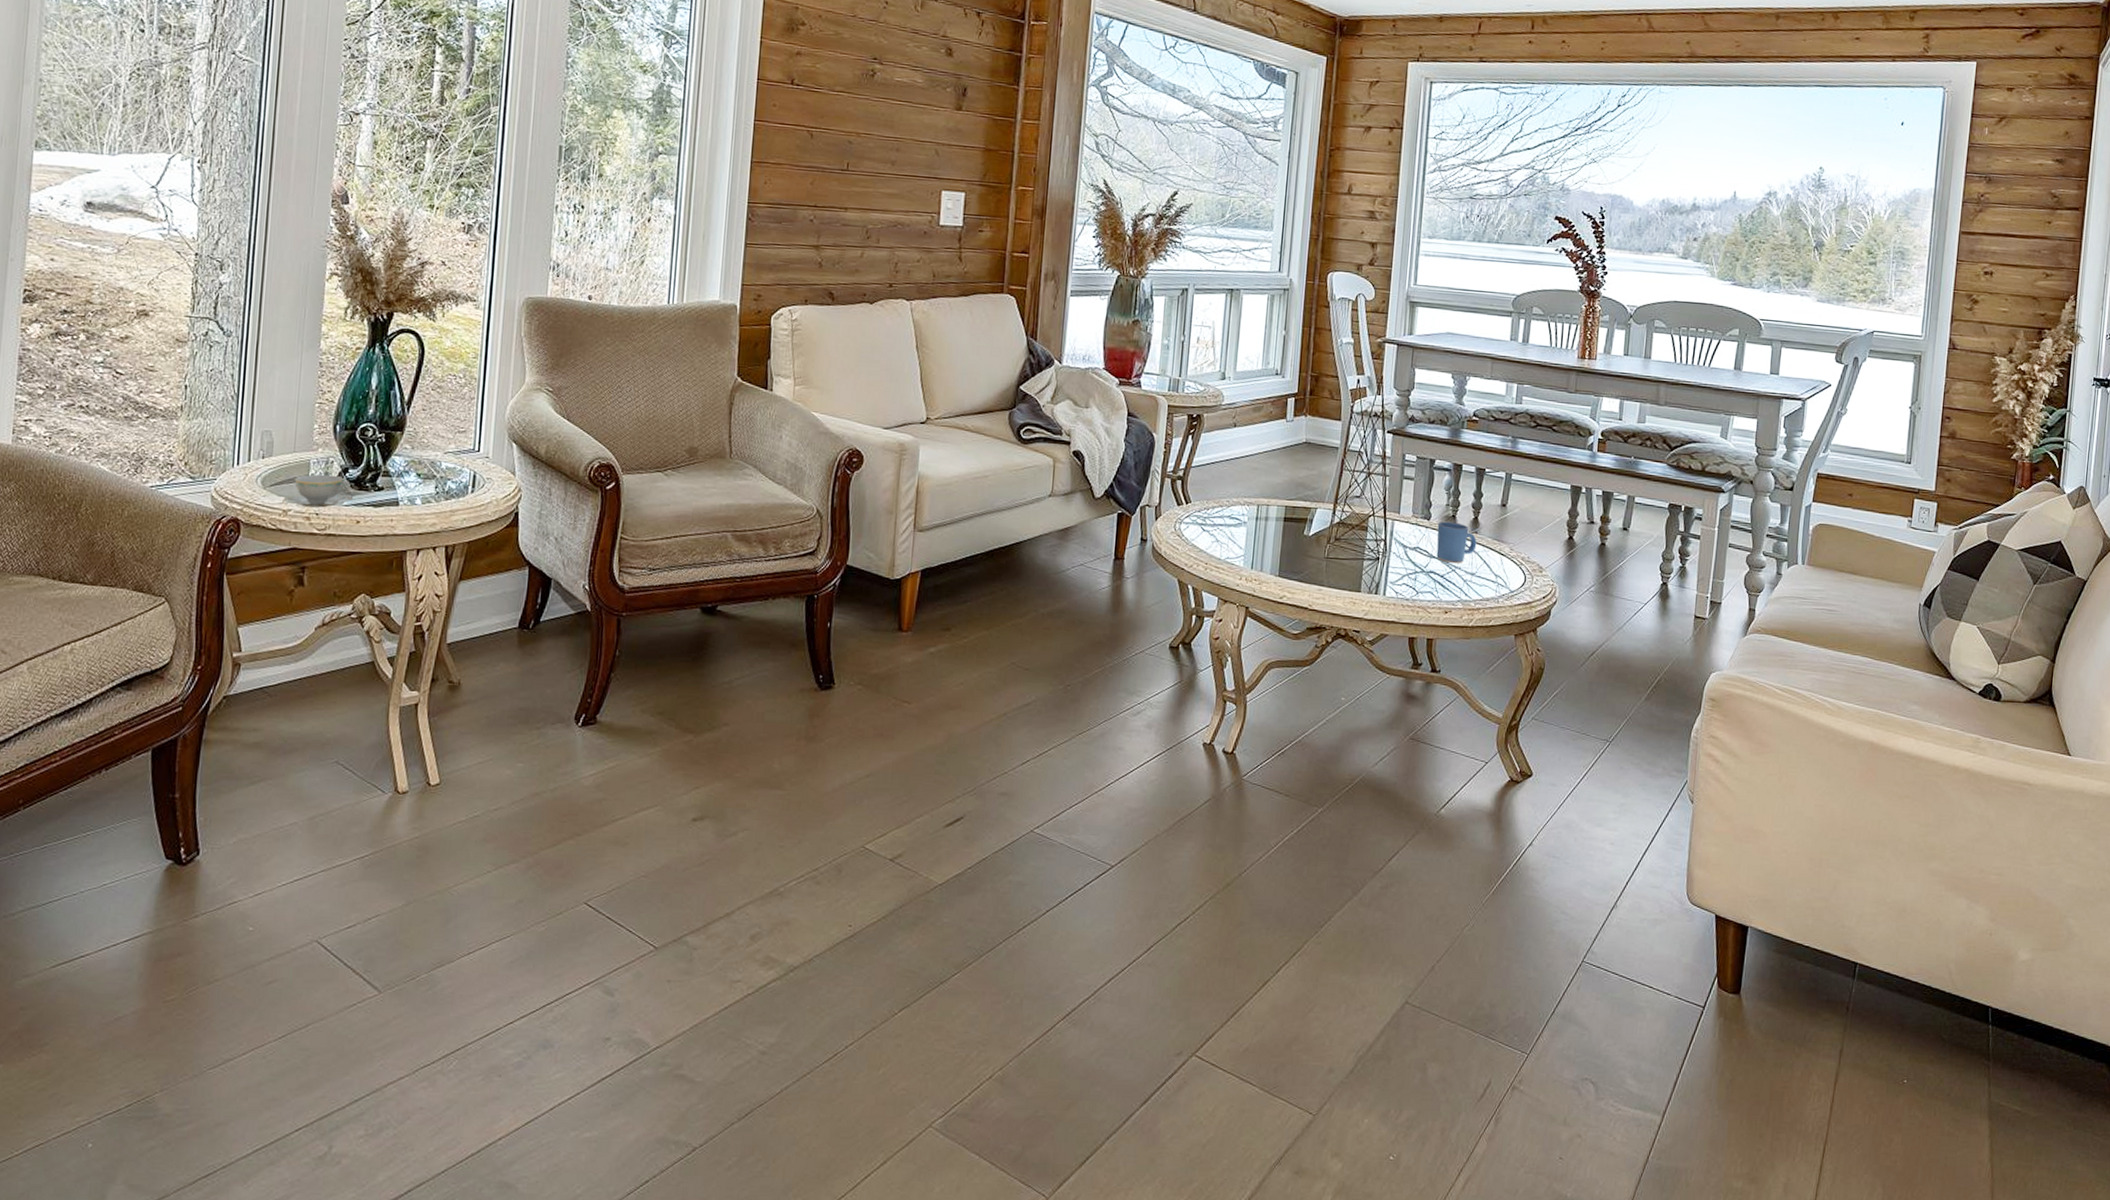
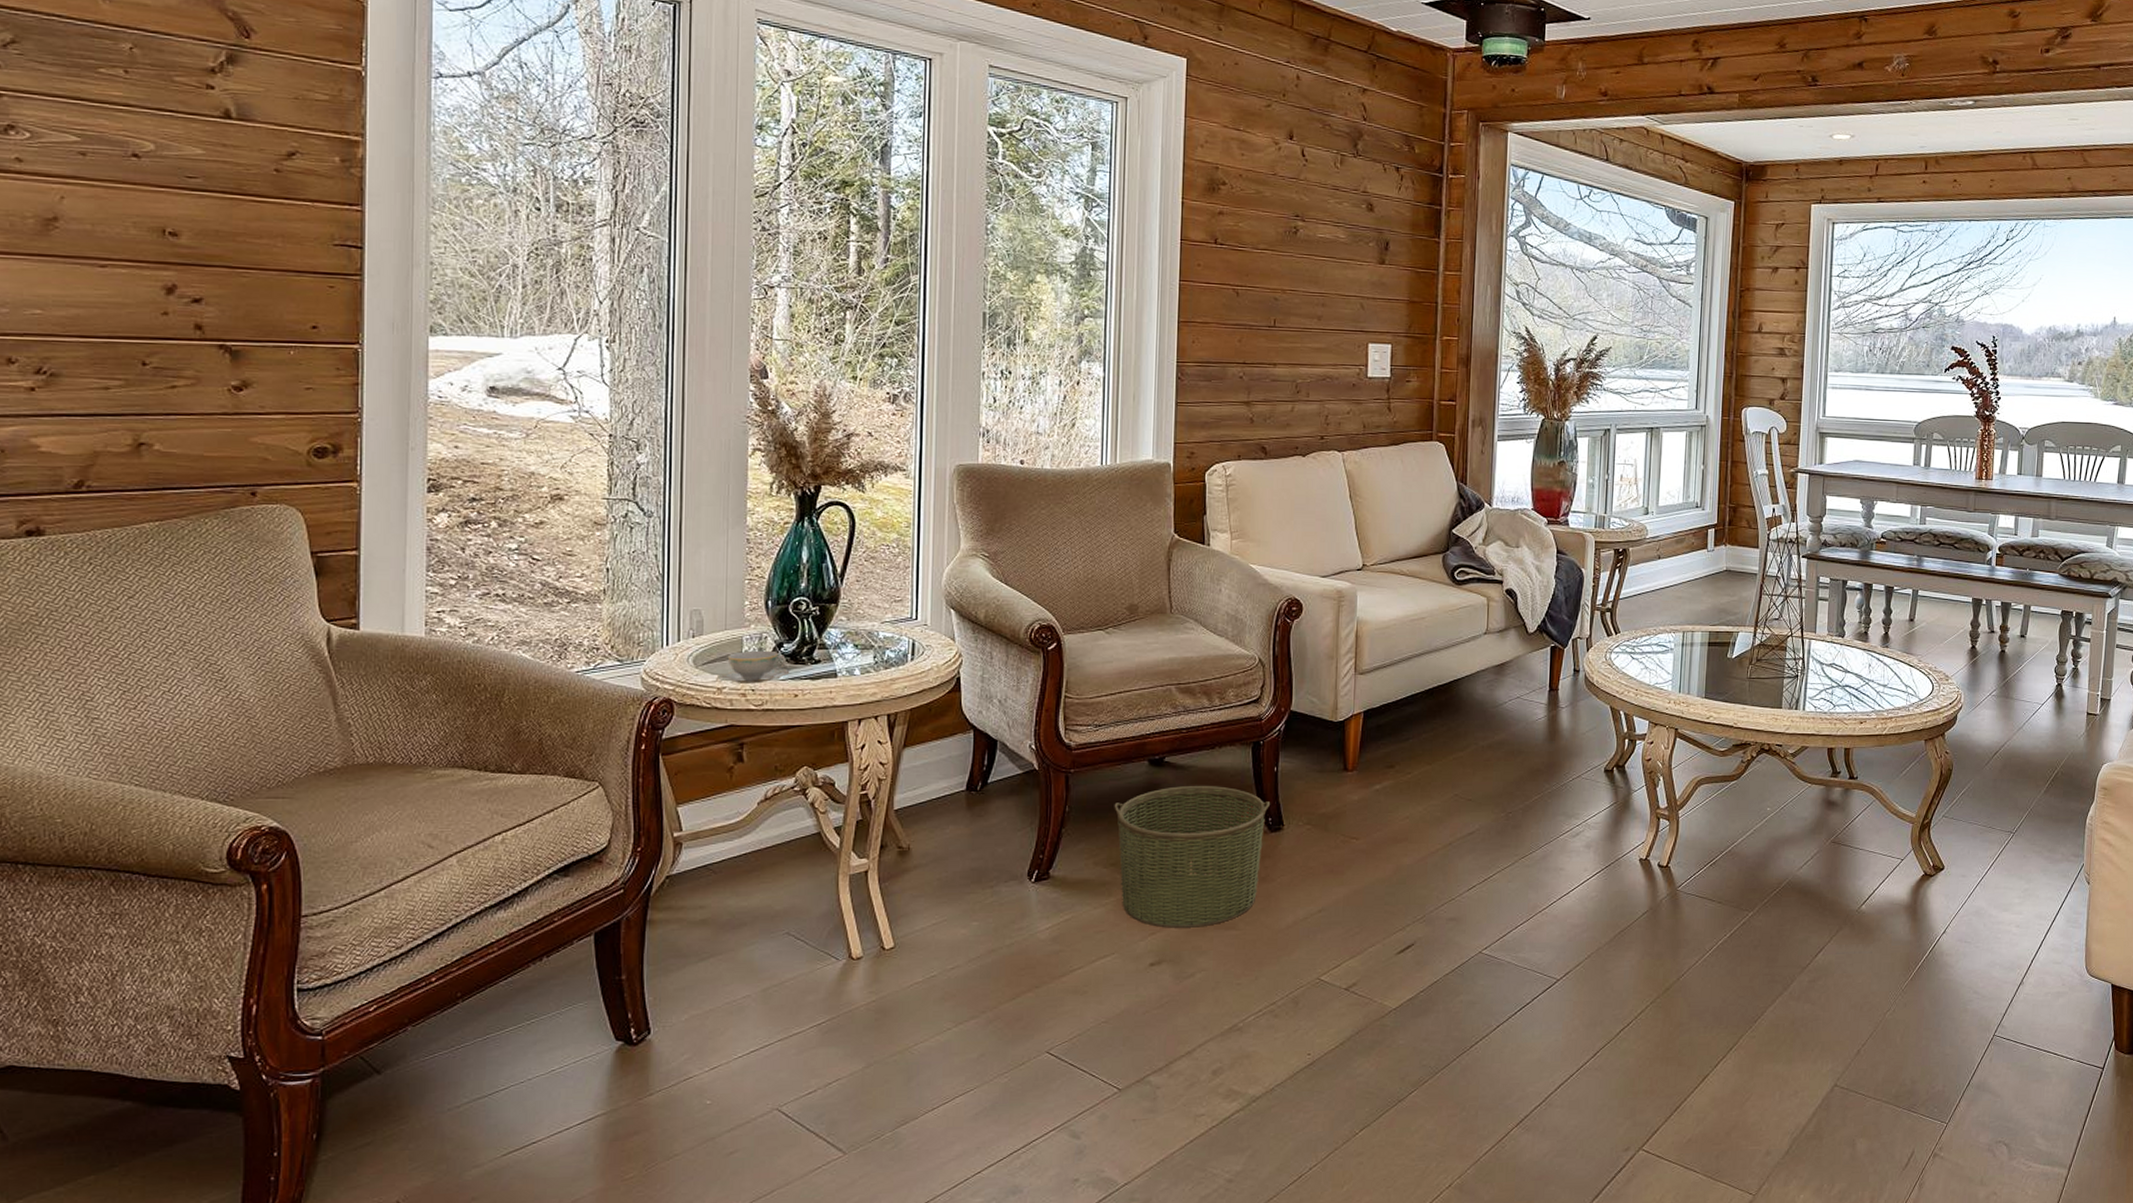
basket: none [664,636,823,785] -> present [1114,785,1271,928]
mug: present [1436,521,1477,564] -> none [1851,638,1888,677]

